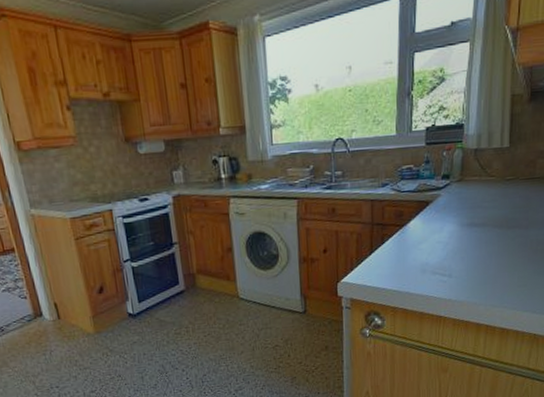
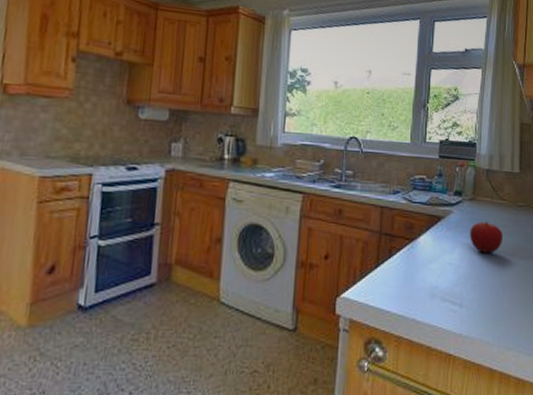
fruit: none [458,199,490,228] -> present [470,221,503,253]

